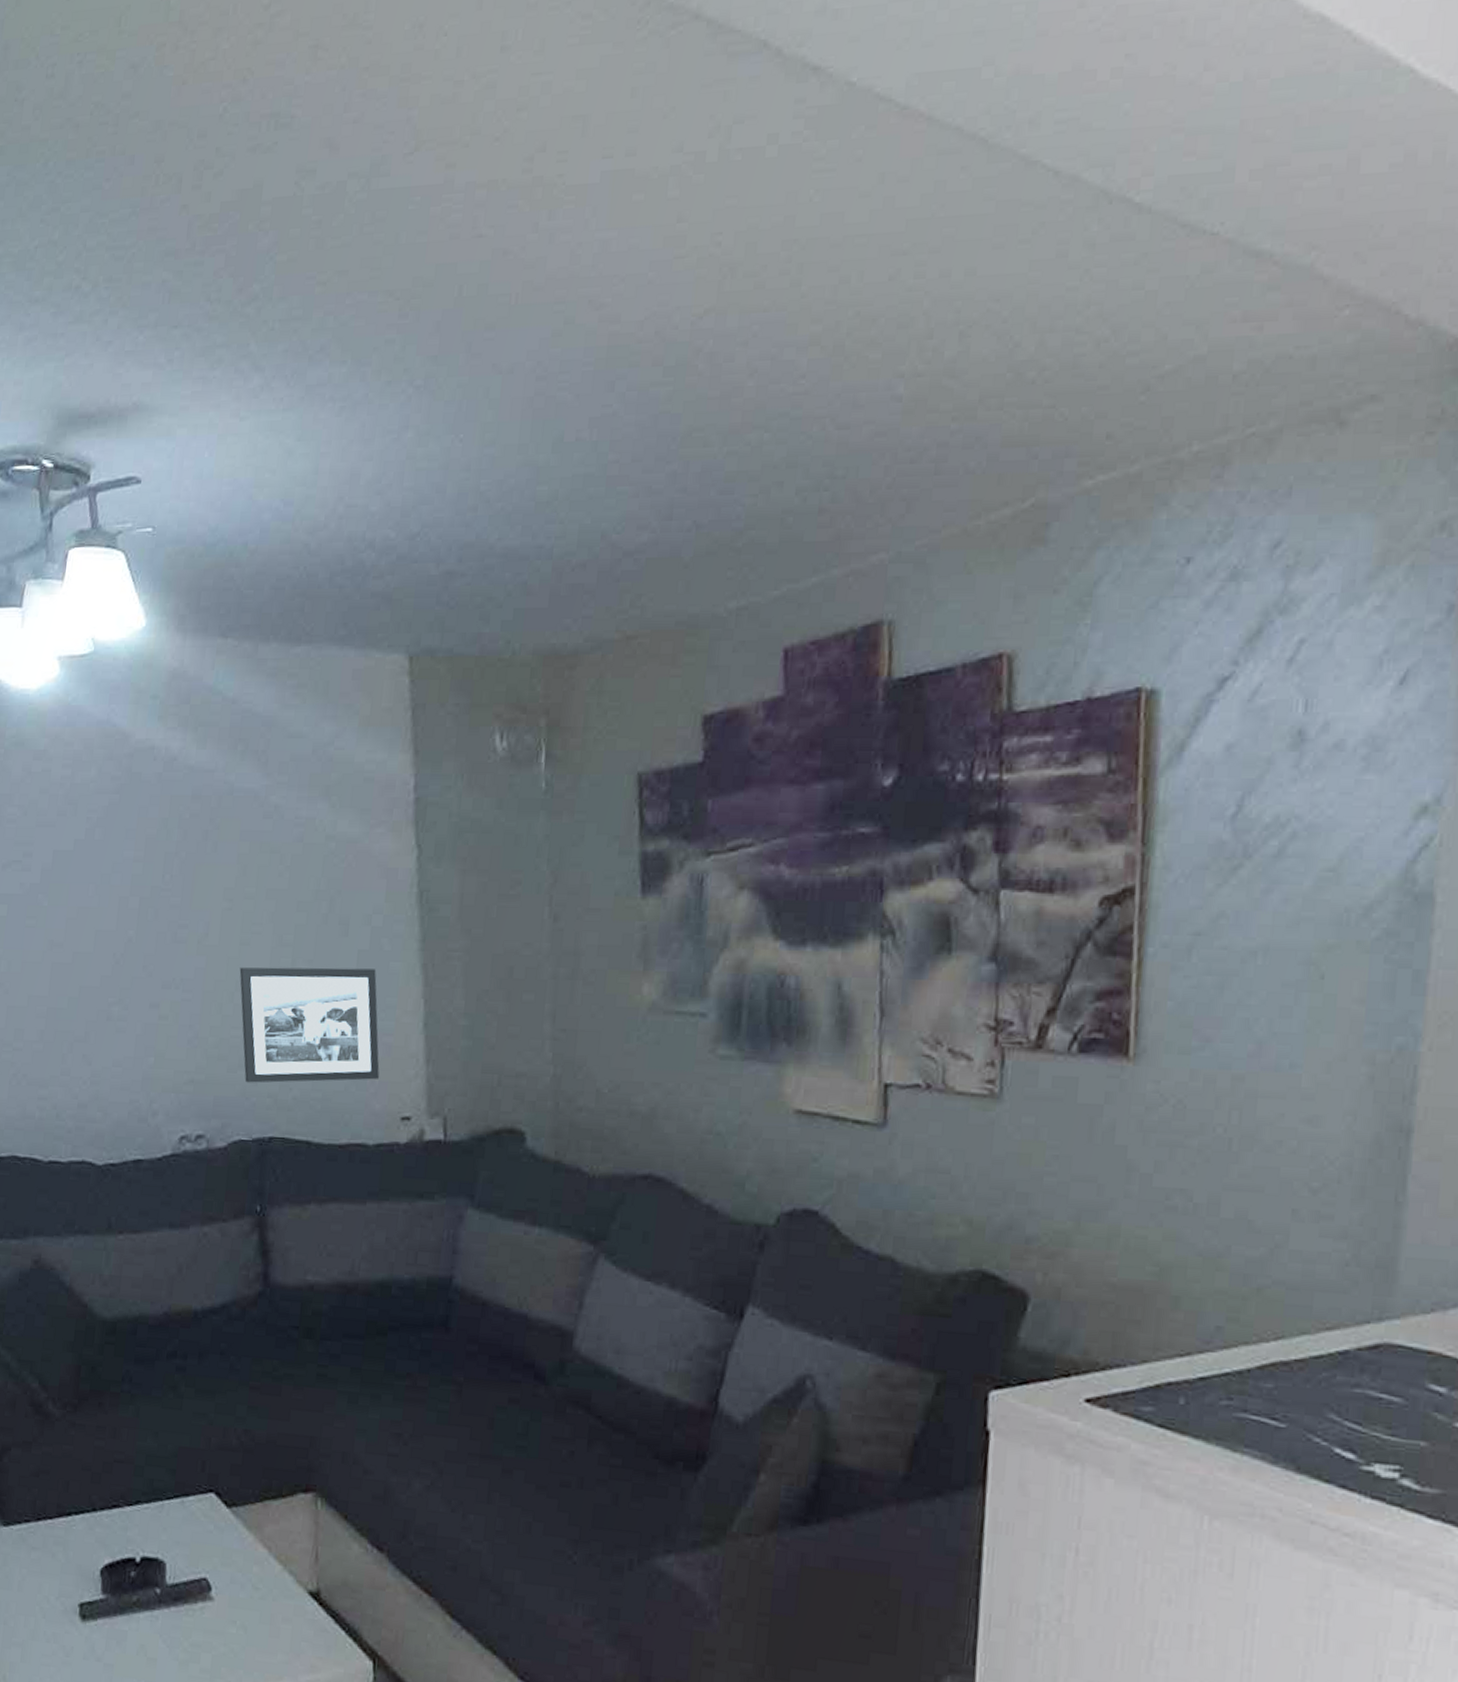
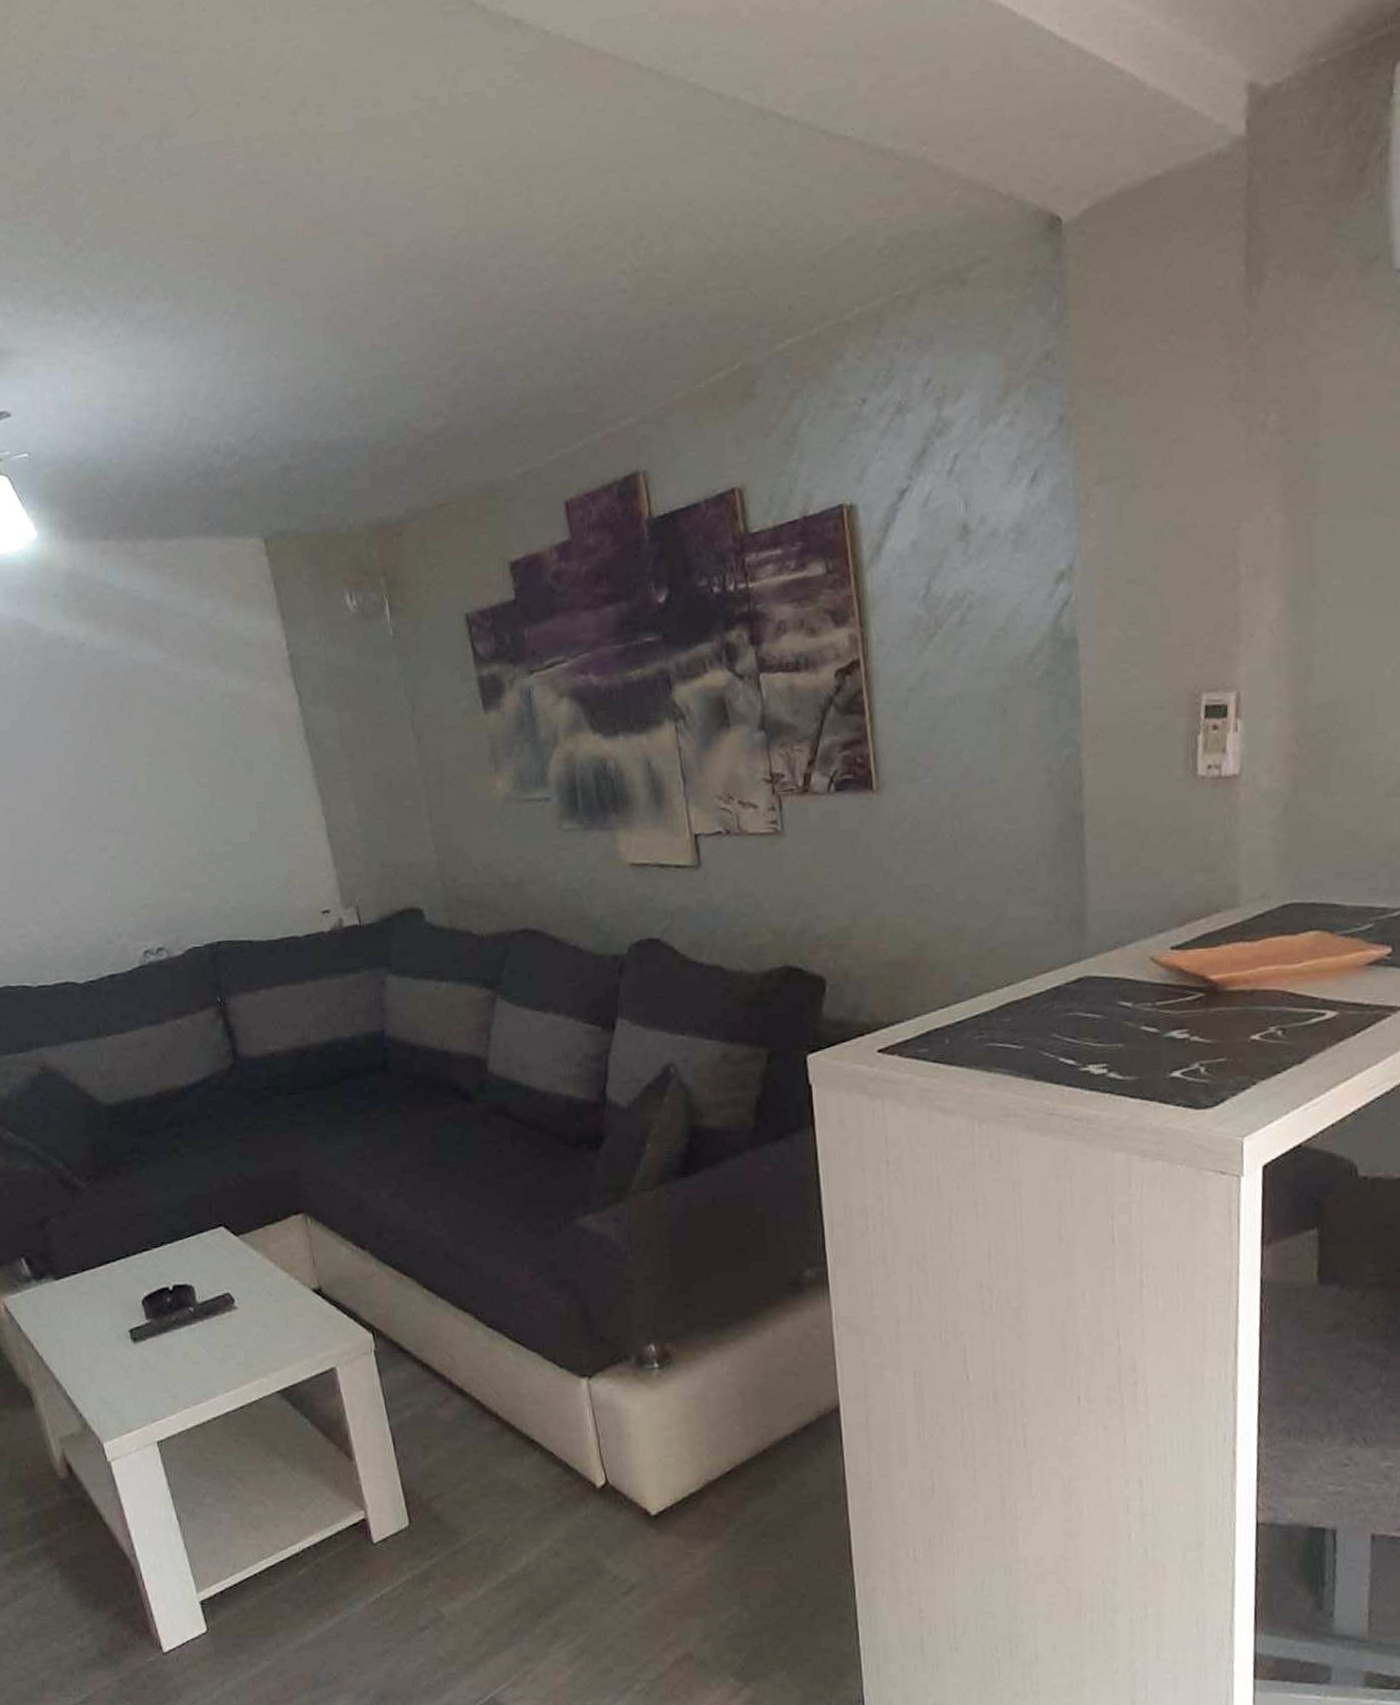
picture frame: present [239,967,380,1083] -> none [169,796,298,901]

